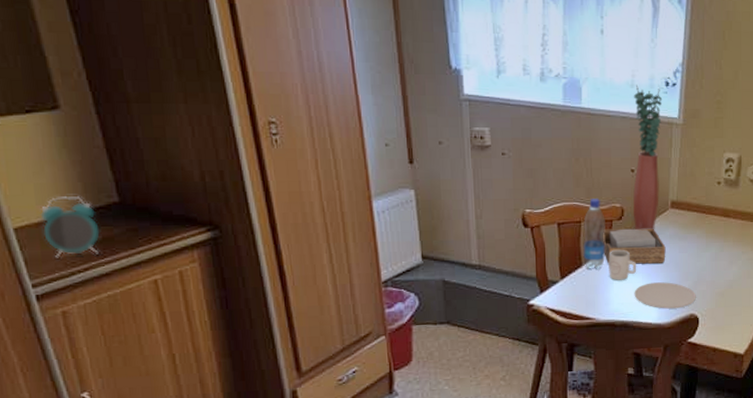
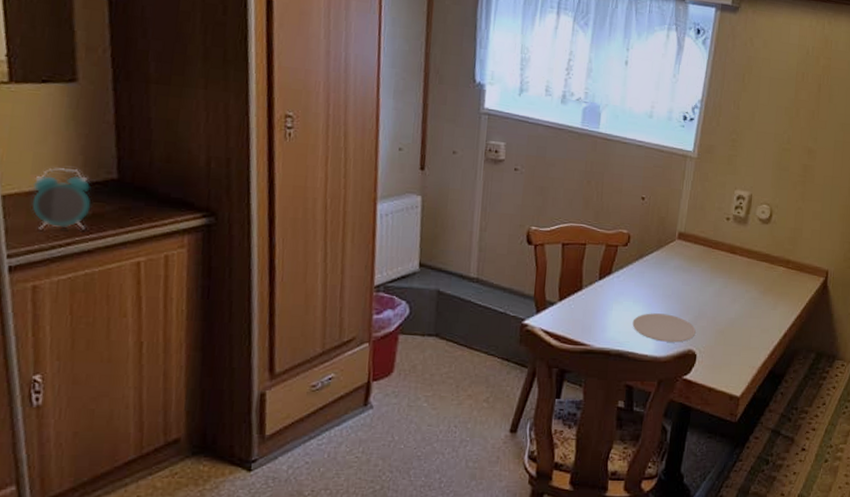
bottle: present [583,199,607,269] -> none [584,222,612,294]
napkin holder: present [603,228,666,264] -> none [605,254,669,294]
mug: present [608,249,637,280] -> none [608,275,638,308]
vase: present [633,85,663,230] -> none [639,116,679,260]

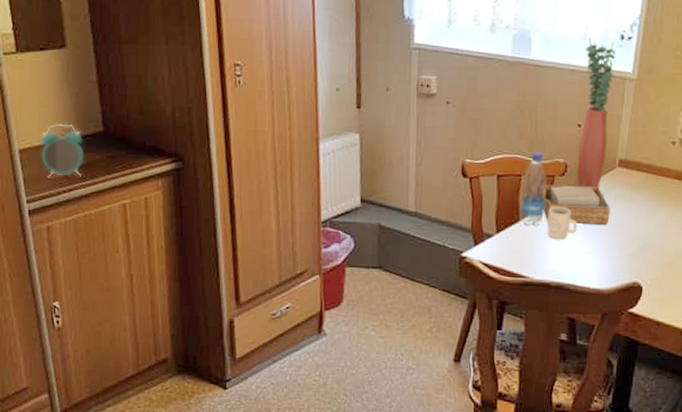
bottle: none [584,222,612,294] -> present [521,152,548,226]
napkin holder: none [605,254,669,294] -> present [543,184,610,225]
mug: none [608,275,638,308] -> present [547,206,578,239]
plate: present [632,313,696,343] -> none [572,244,641,275]
vase: none [639,116,679,260] -> present [577,37,617,189]

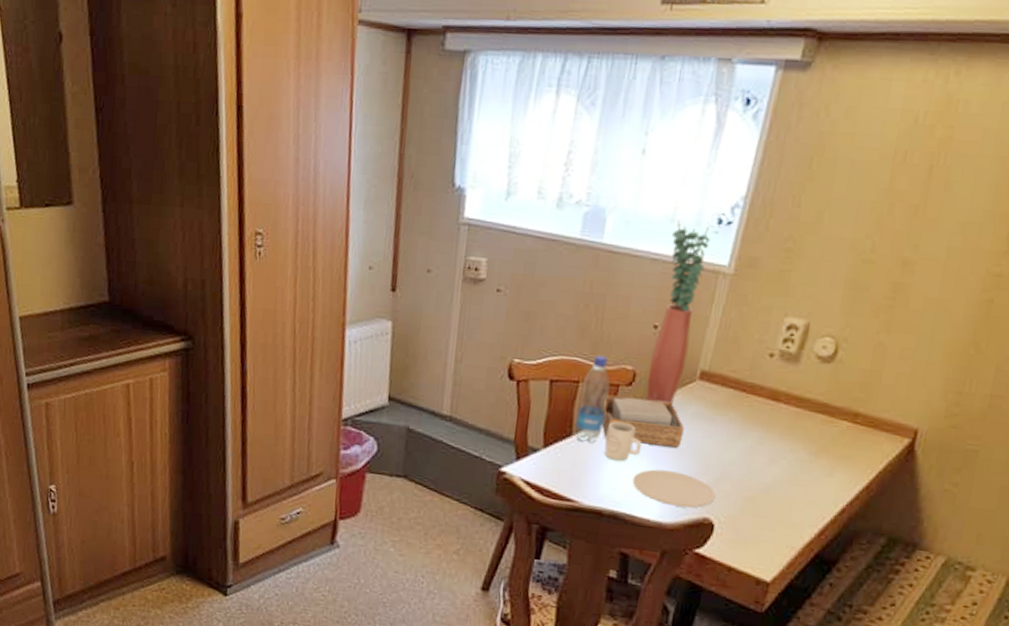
alarm clock: present [40,124,85,180] -> none [42,290,88,352]
plate: none [572,244,641,275] -> present [632,469,716,508]

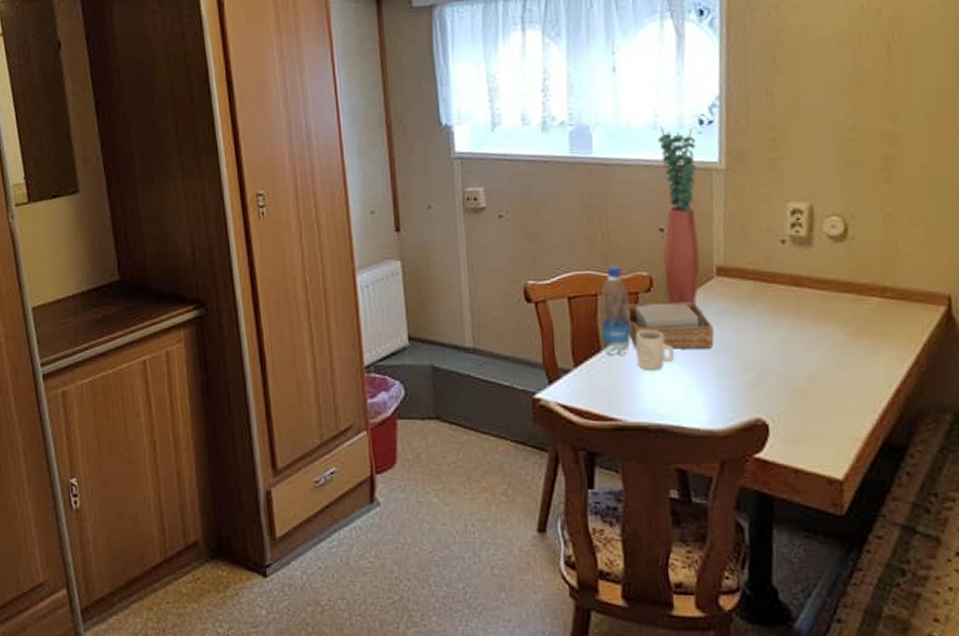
plate: present [632,469,716,508] -> none [672,374,762,410]

